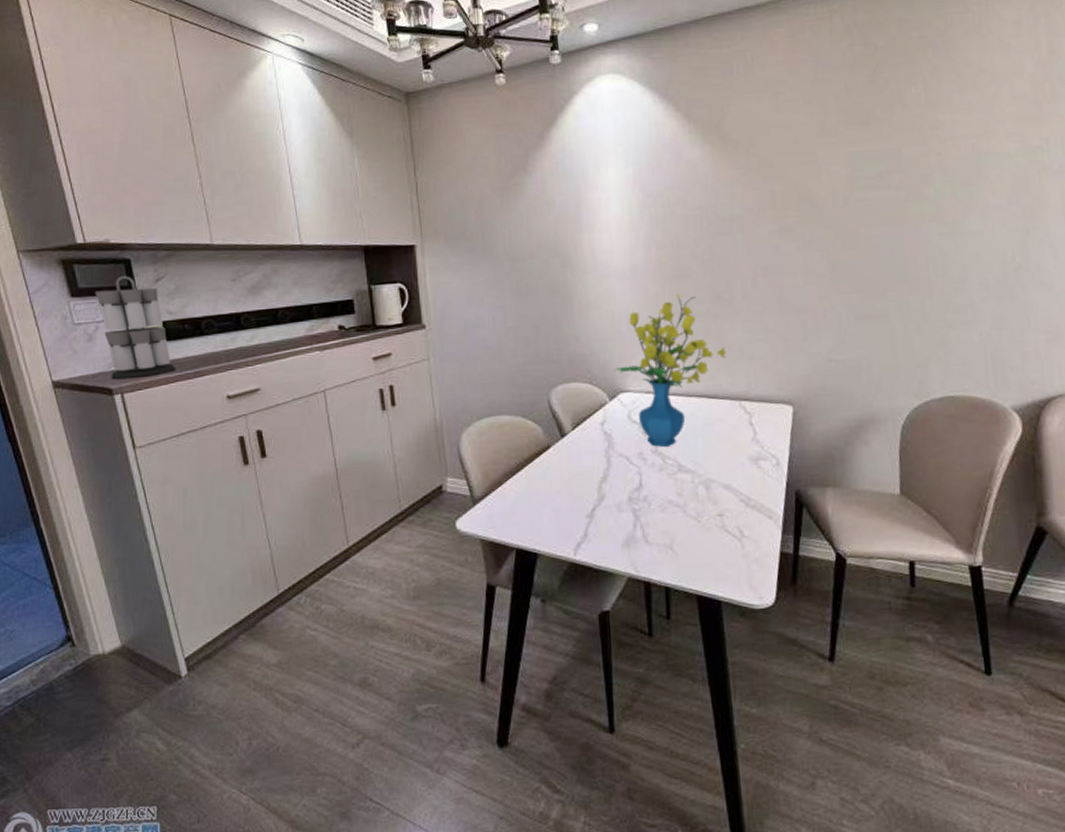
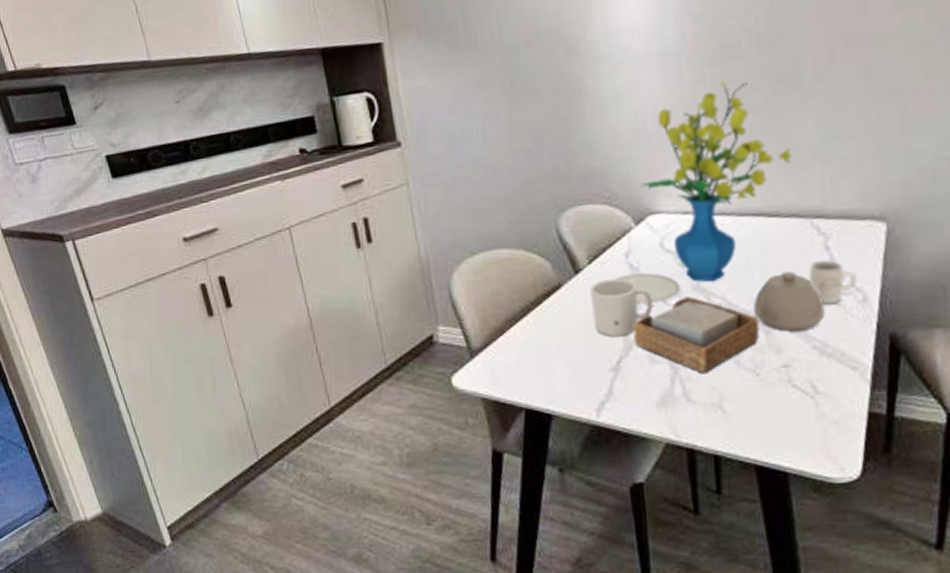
spice rack: present [95,276,175,380] -> none [32,105,125,225]
mug: none [573,442,621,490] -> present [590,278,653,338]
plate: none [592,438,643,464] -> present [614,272,681,304]
napkin holder: none [605,457,702,521] -> present [633,295,760,374]
sugar bowl: none [696,440,750,488] -> present [752,271,825,332]
mug: none [737,432,773,467] -> present [808,258,858,305]

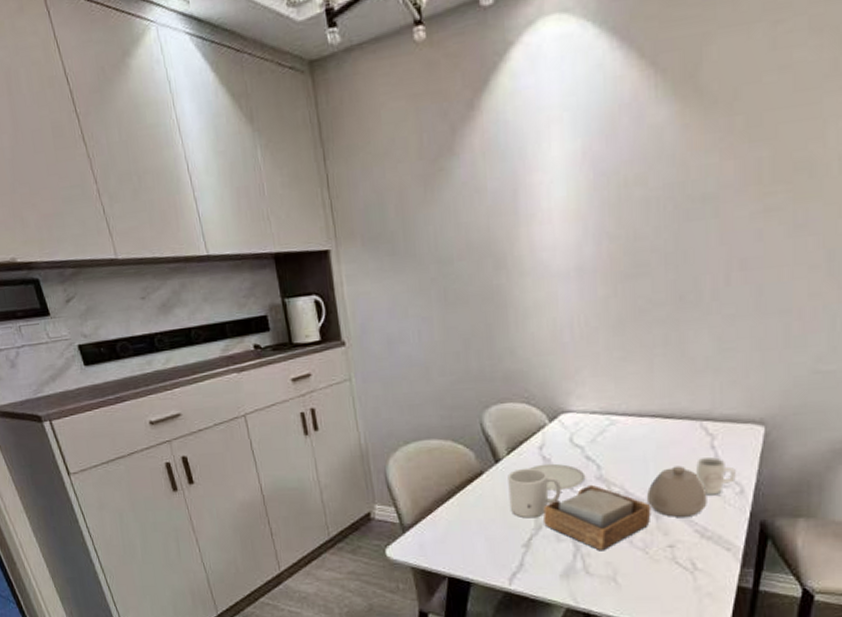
bouquet: present [641,80,792,282] -> none [556,296,688,473]

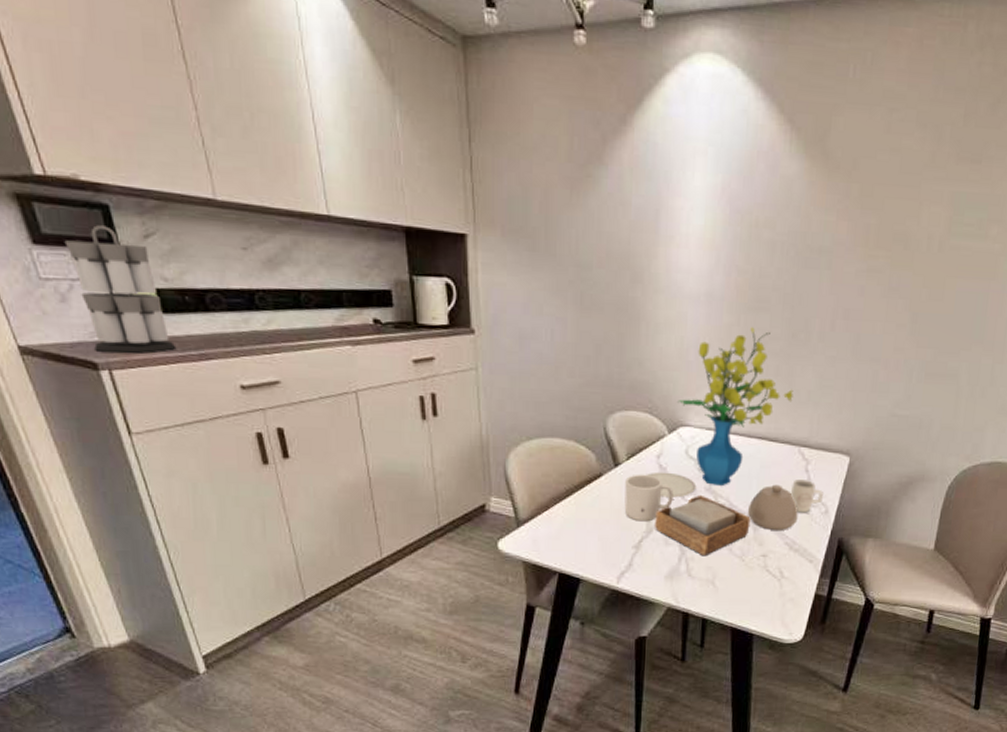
spice rack: none [10,297,97,407] -> present [64,225,175,354]
bouquet: none [556,296,688,473] -> present [678,327,794,485]

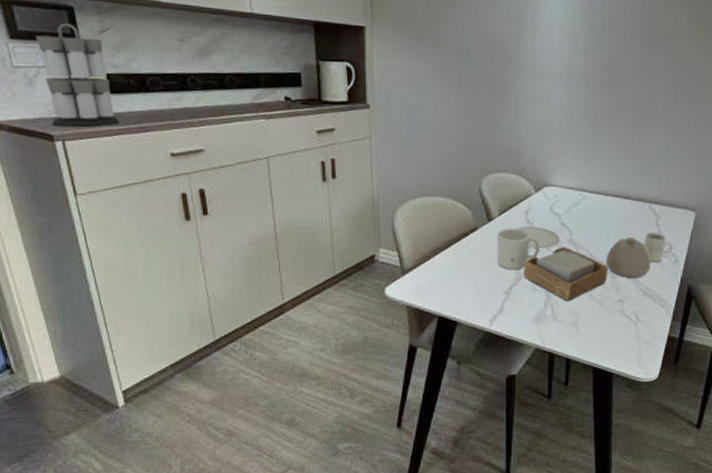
bouquet: present [678,327,794,485] -> none [543,101,644,238]

